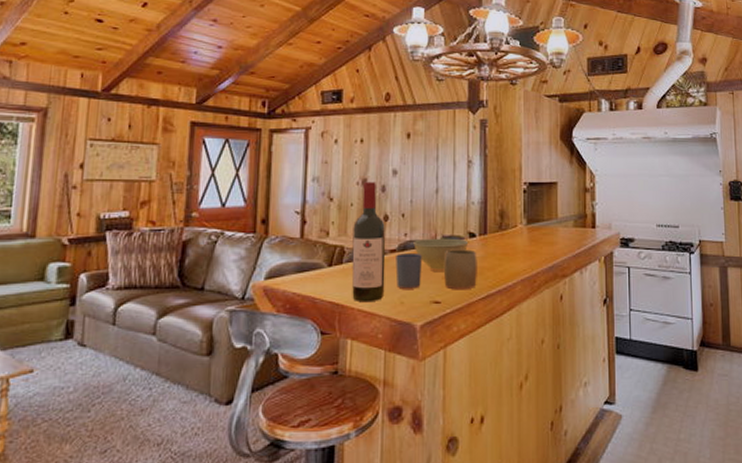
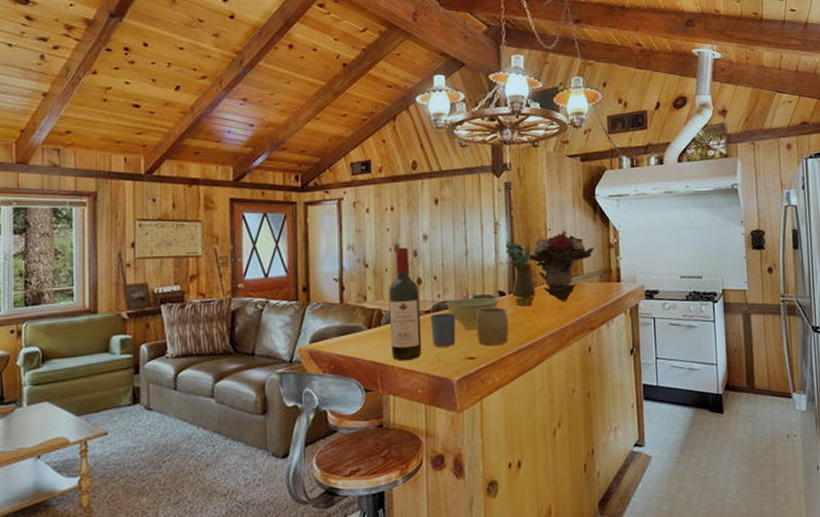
picture frame: none [65,206,98,237] -> present [122,282,153,311]
flower arrangement: none [466,168,569,247] -> present [493,228,594,302]
vase: none [478,179,507,248] -> present [505,240,535,305]

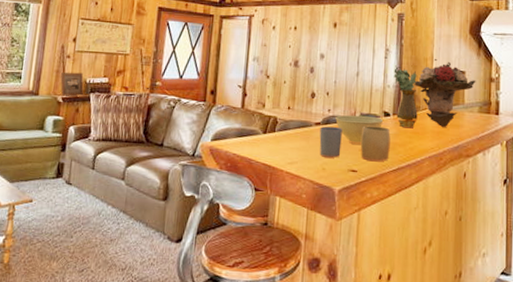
wine bottle: present [388,247,422,361] -> none [282,63,312,167]

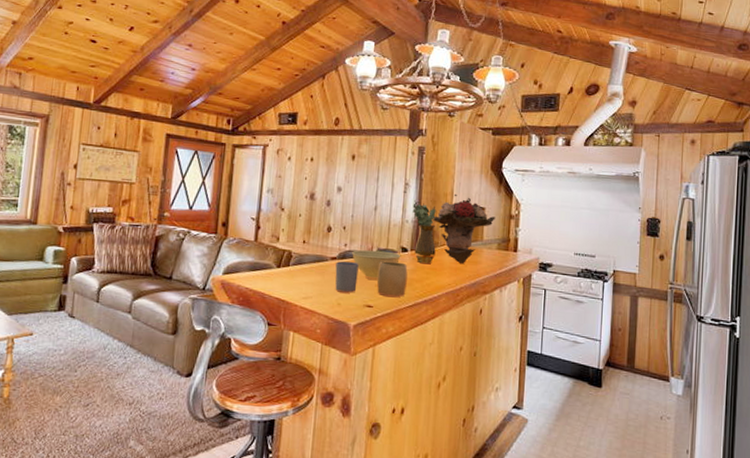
picture frame: present [61,72,84,96] -> none [61,200,87,226]

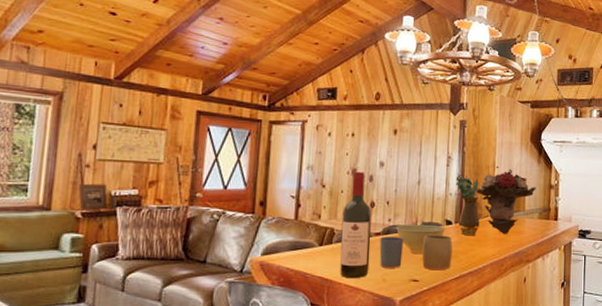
picture frame: none [61,200,87,226] -> present [78,183,109,211]
wine bottle: none [296,196,328,302] -> present [340,171,372,279]

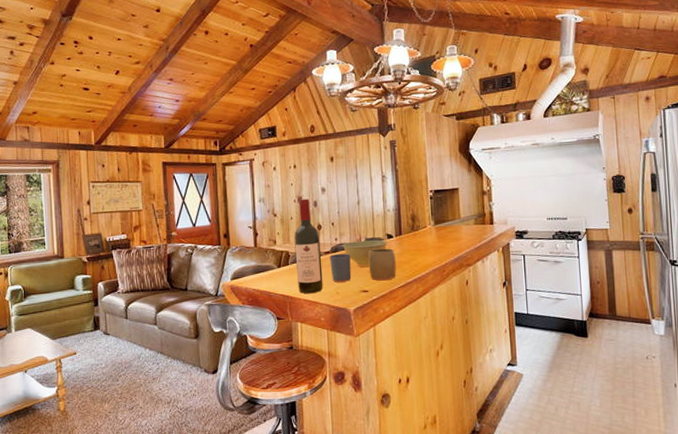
flower arrangement: present [445,164,536,235] -> none [381,179,469,243]
vase: present [455,173,480,235] -> none [392,190,419,246]

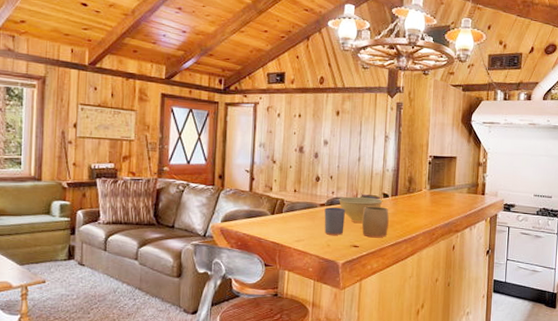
picture frame: present [82,232,106,256] -> none [64,158,90,182]
wine bottle: present [294,199,323,294] -> none [289,149,317,244]

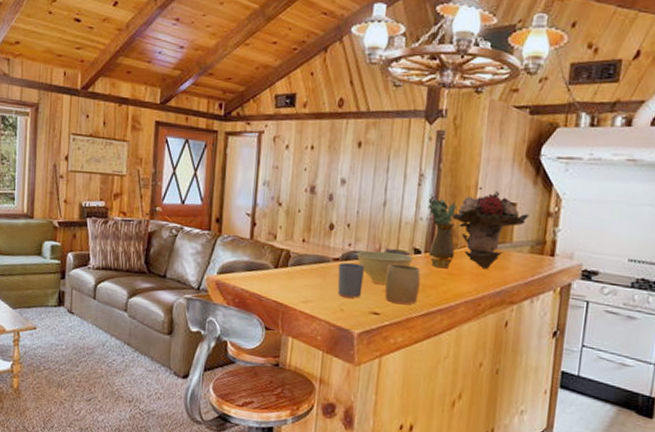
flower arrangement: none [383,143,466,207] -> present [416,183,529,270]
vase: none [392,151,414,207] -> present [427,194,456,268]

